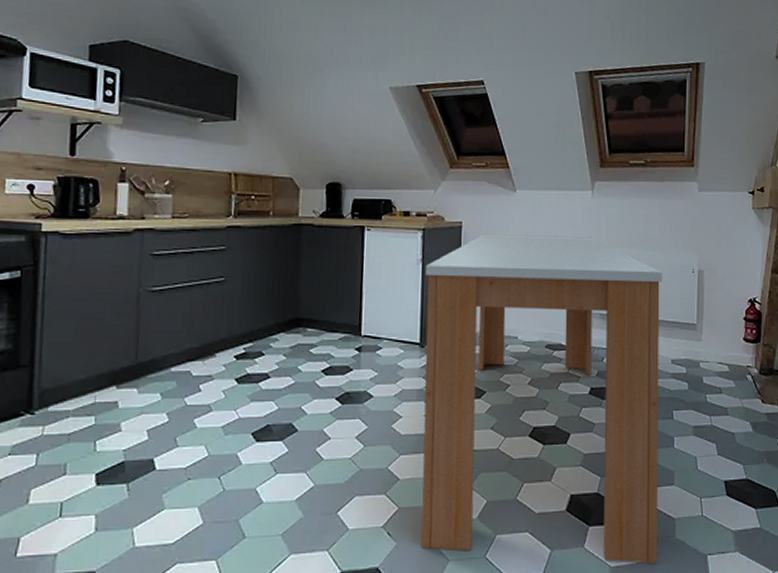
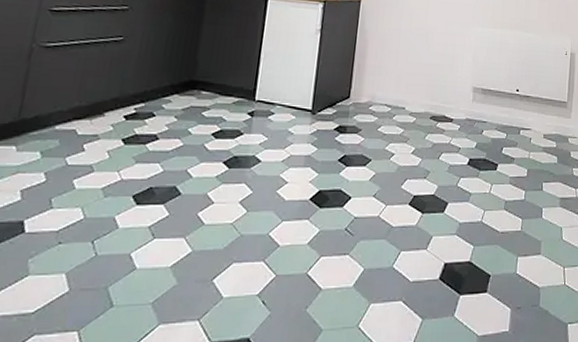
dining table: present [420,234,663,564] -> none [294,9,540,333]

